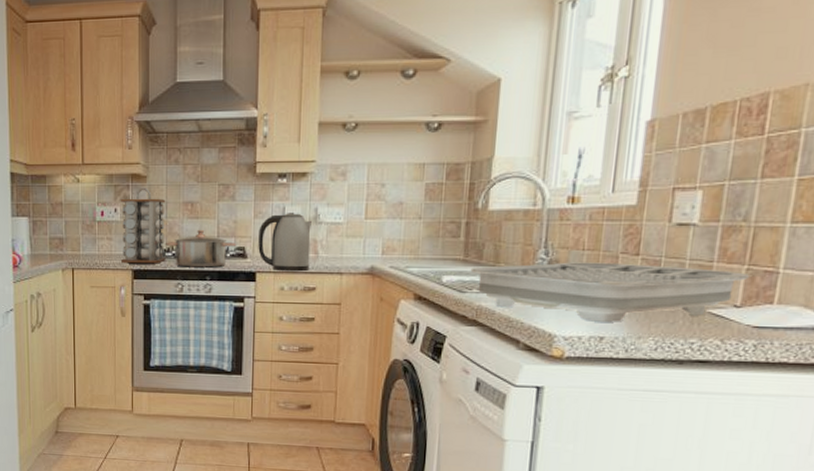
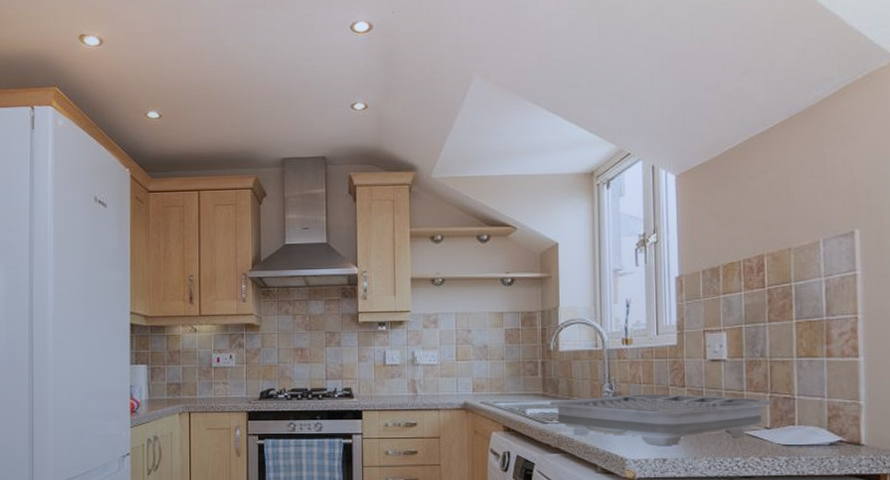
spice rack: present [120,187,166,265] -> none [235,336,278,407]
cooking pot: present [166,229,237,268] -> none [278,372,344,408]
kettle: present [258,213,313,272] -> none [363,356,411,409]

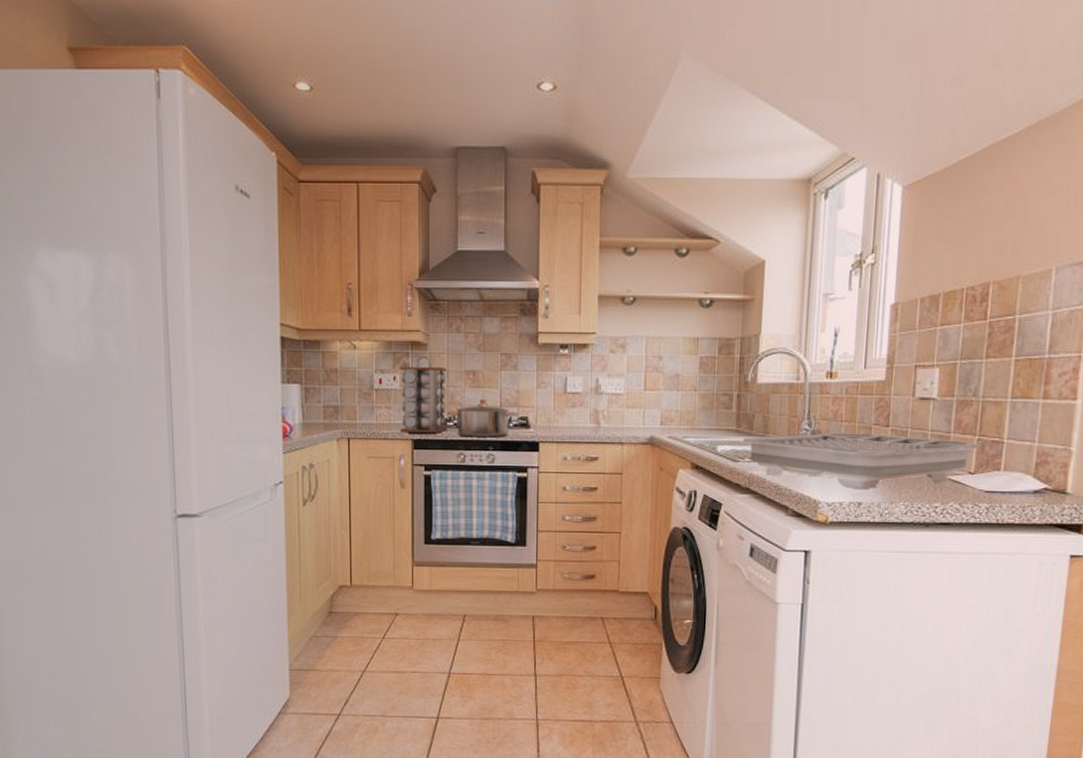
spice rack: none [235,336,278,407] -> present [399,355,447,435]
cooking pot: none [278,372,344,408] -> present [447,398,520,438]

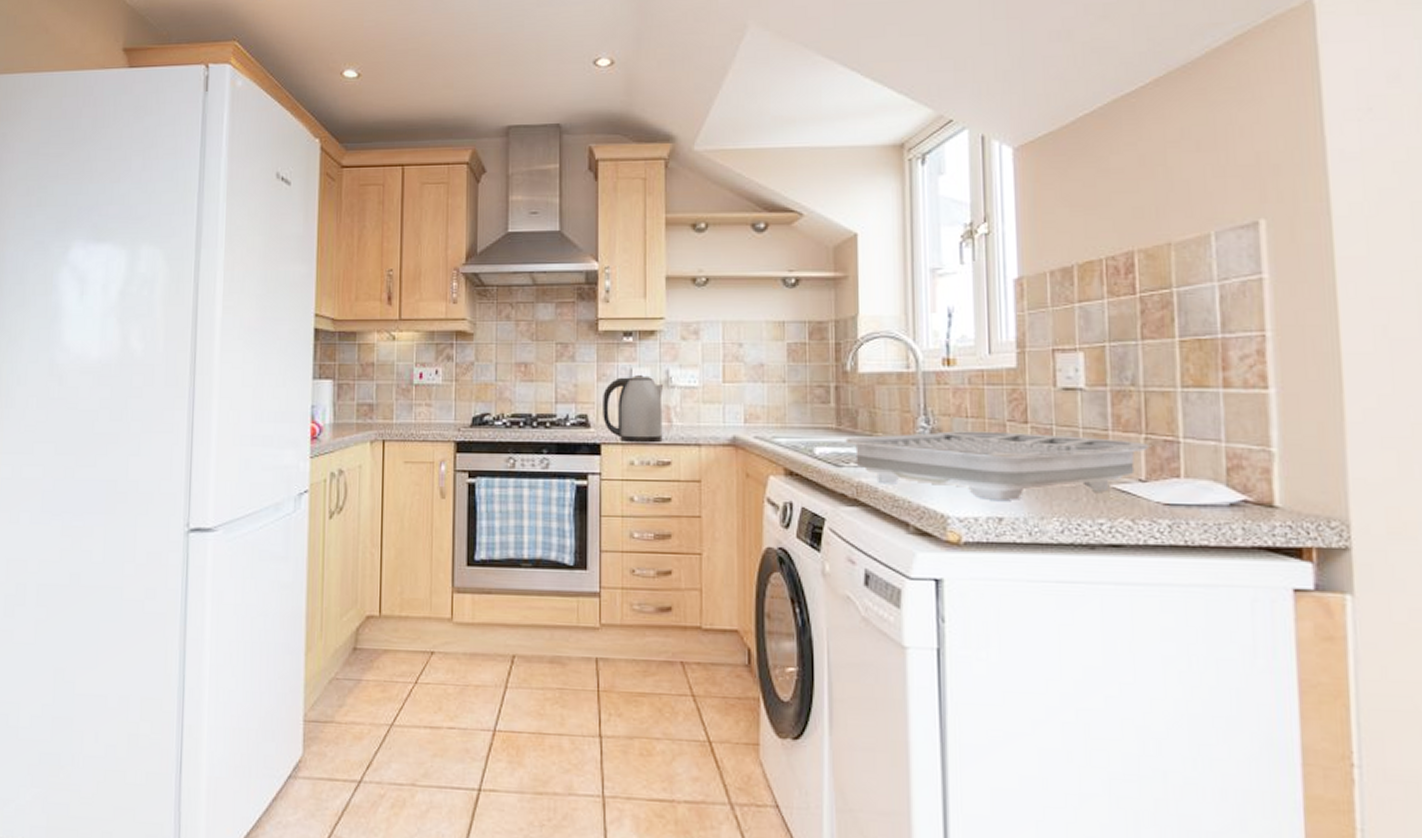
spice rack: present [399,355,447,435] -> none [442,346,496,436]
cooking pot: present [447,398,520,438] -> none [495,394,578,439]
kettle: none [541,383,594,442] -> present [603,375,664,443]

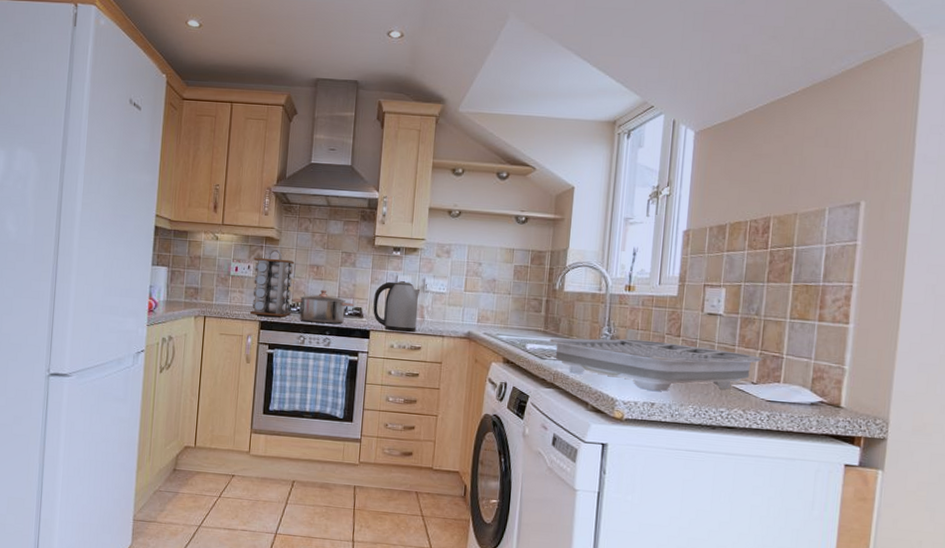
spice rack: none [442,346,496,436] -> present [250,249,295,318]
cooking pot: none [495,394,578,439] -> present [292,289,355,324]

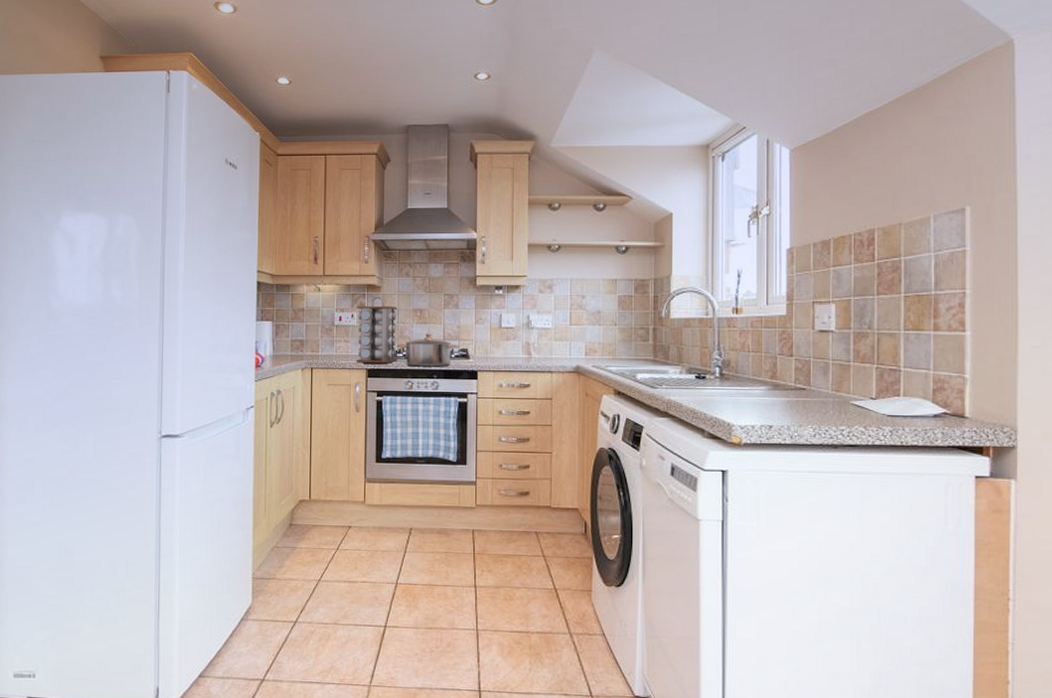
kettle: present [373,281,421,333] -> none [479,319,526,371]
dish rack: present [549,338,763,391] -> none [659,362,880,413]

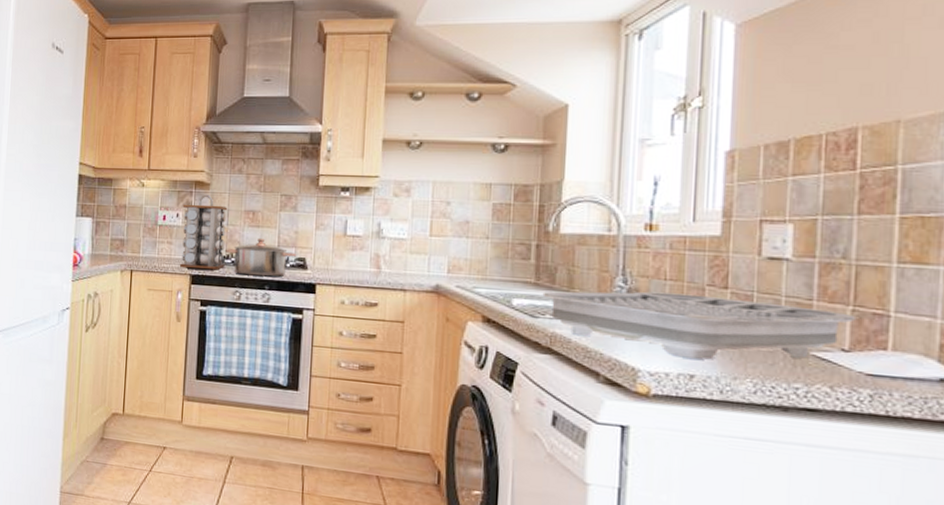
dish rack: none [659,362,880,413] -> present [542,291,857,360]

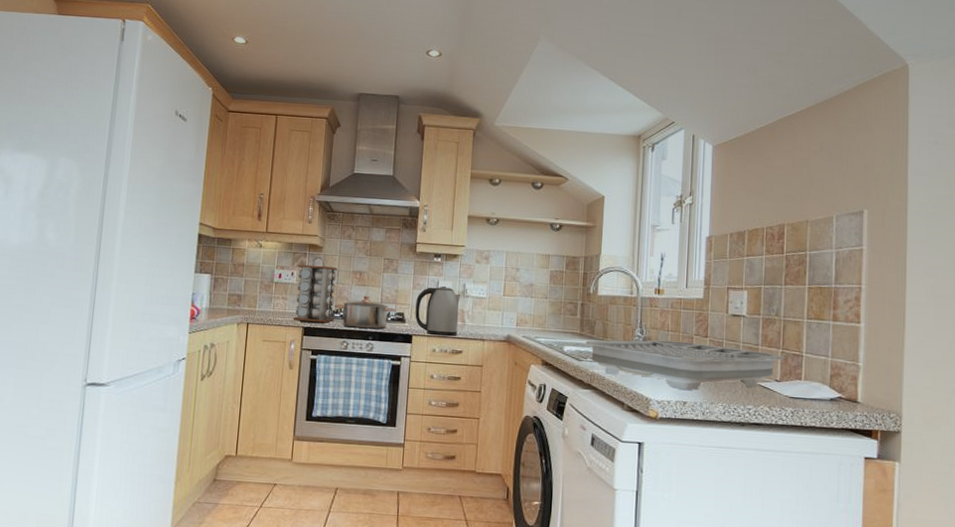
kettle: none [319,226,376,287] -> present [415,286,461,337]

